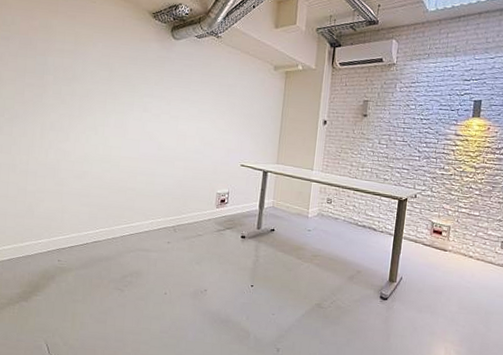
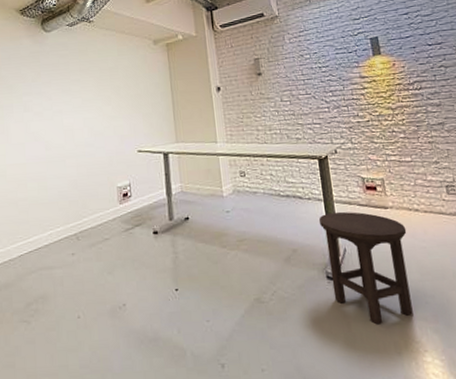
stool: none [382,246,458,340] -> present [319,211,413,325]

